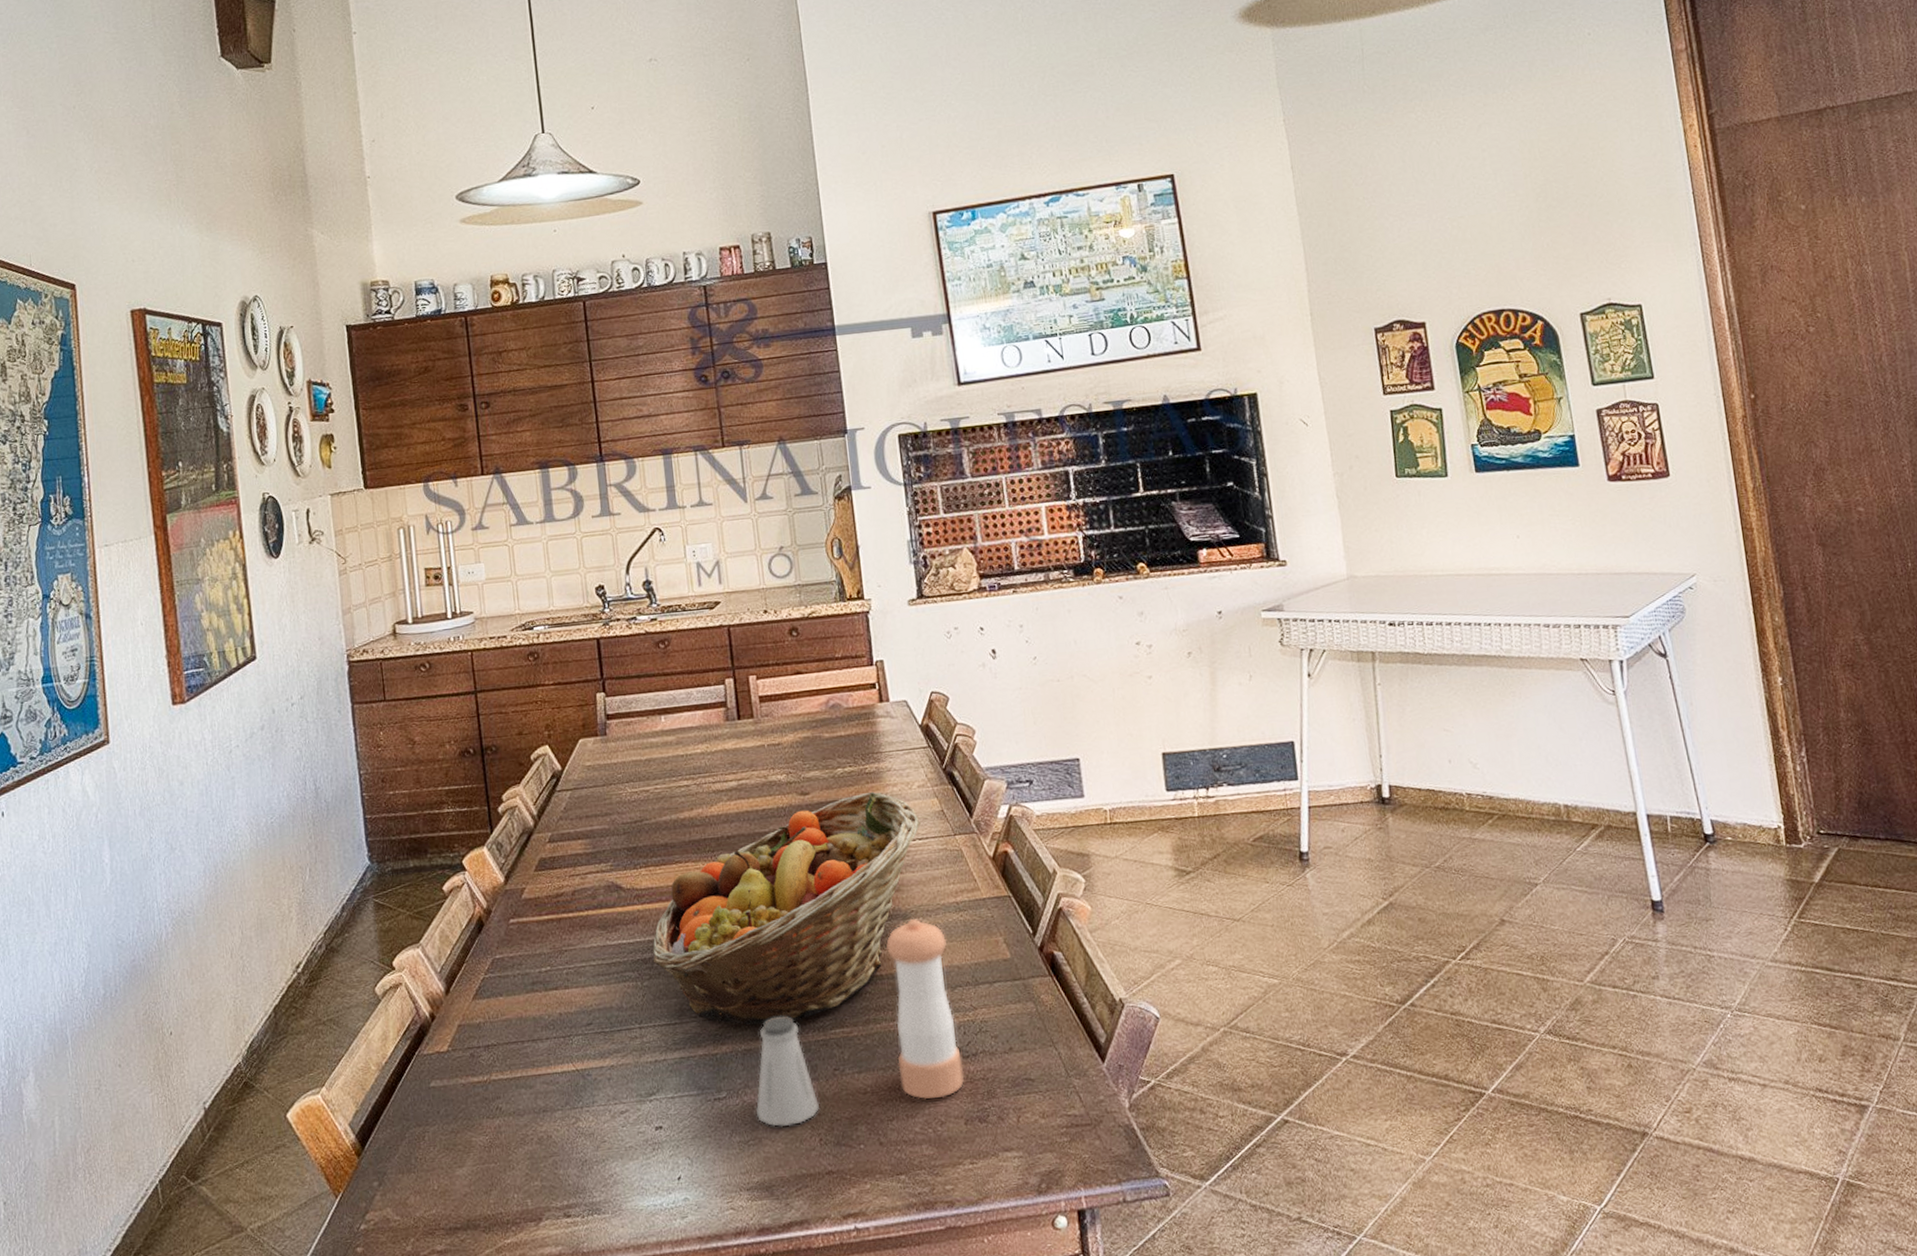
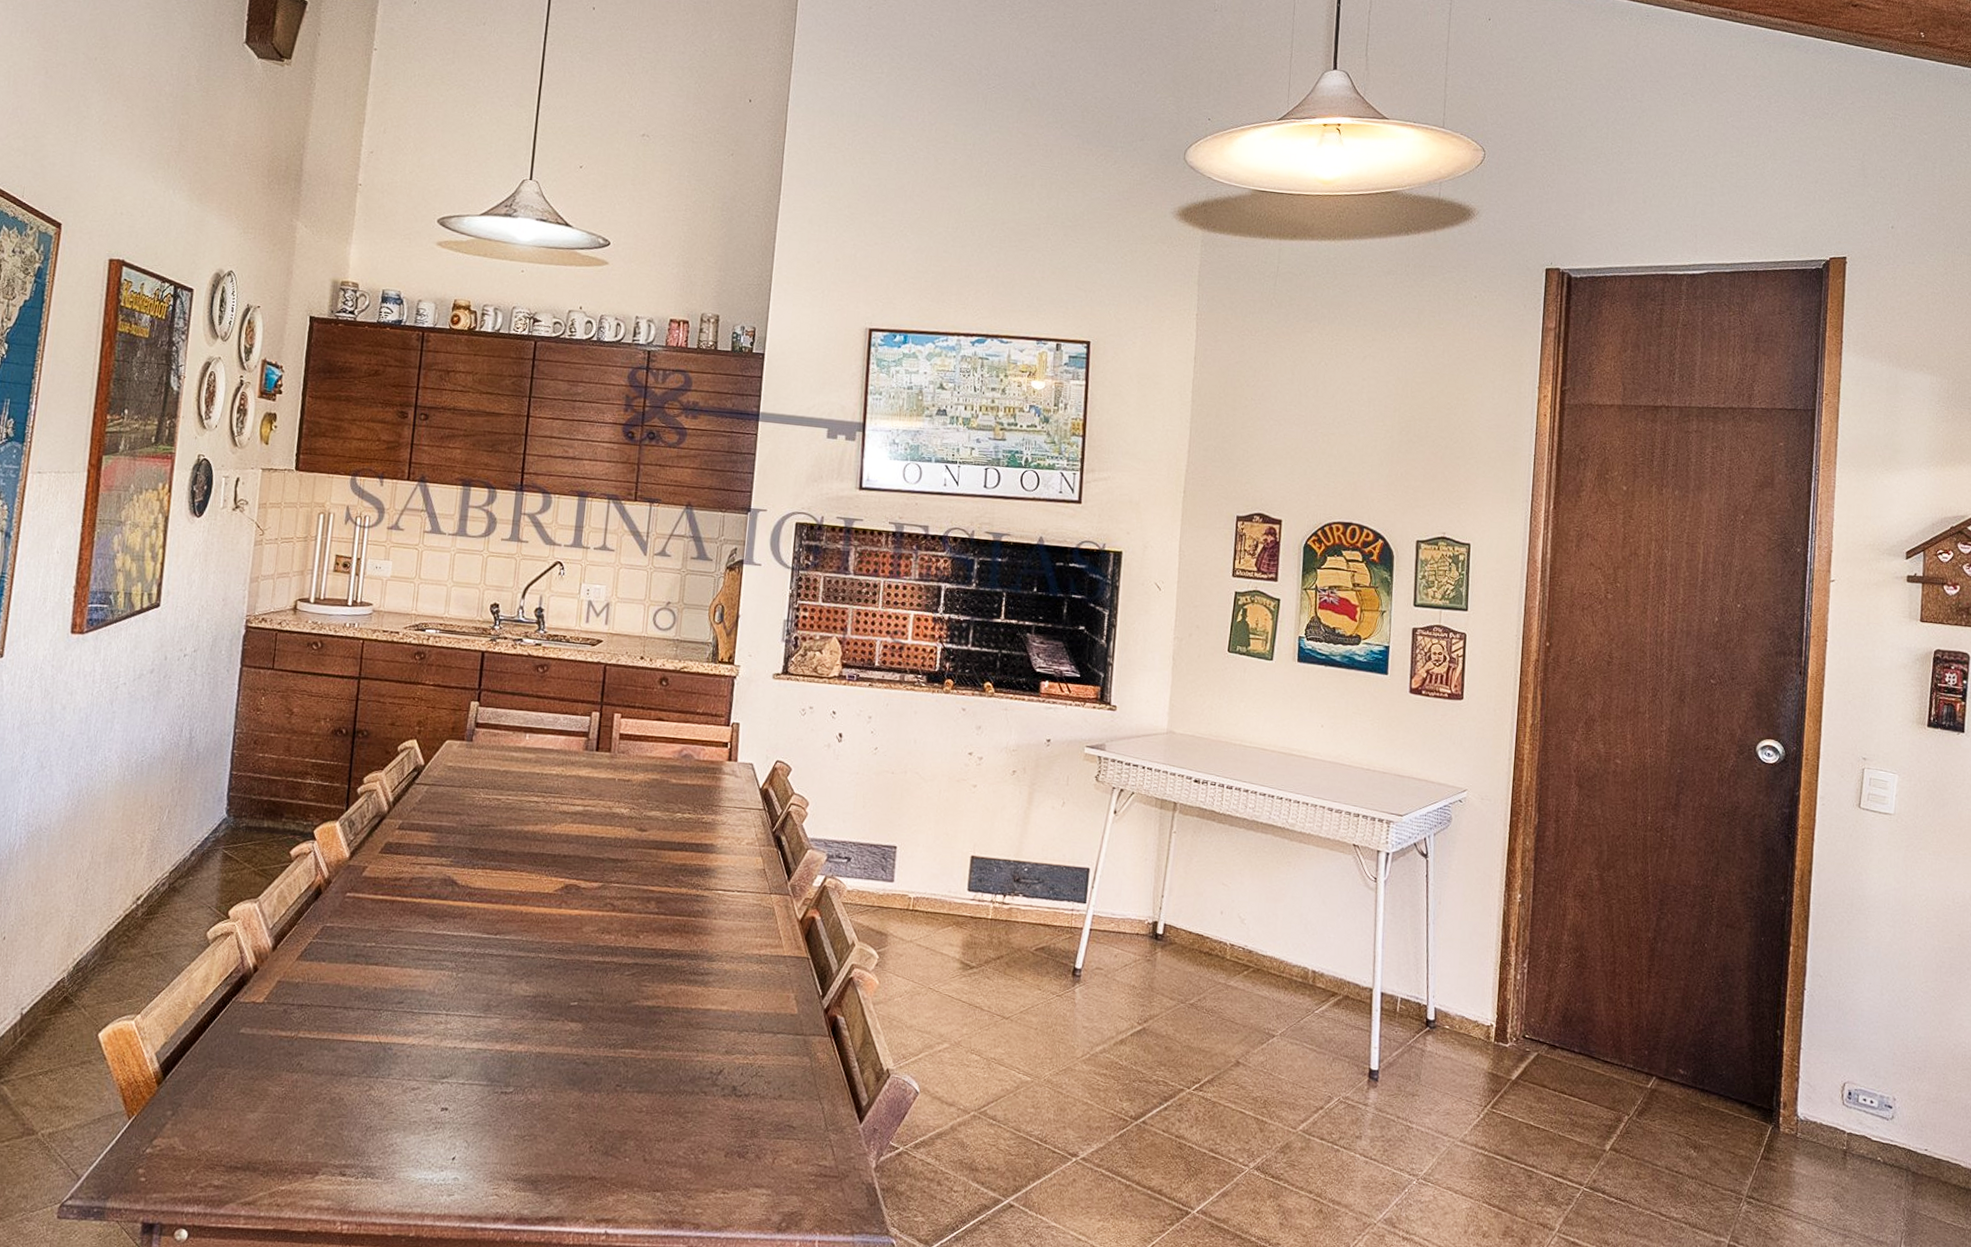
fruit basket: present [652,791,922,1025] -> none [471,840,743,1036]
saltshaker: present [755,1016,821,1128] -> none [536,1027,597,1130]
pepper shaker: present [885,918,964,1100] -> none [674,961,744,1129]

